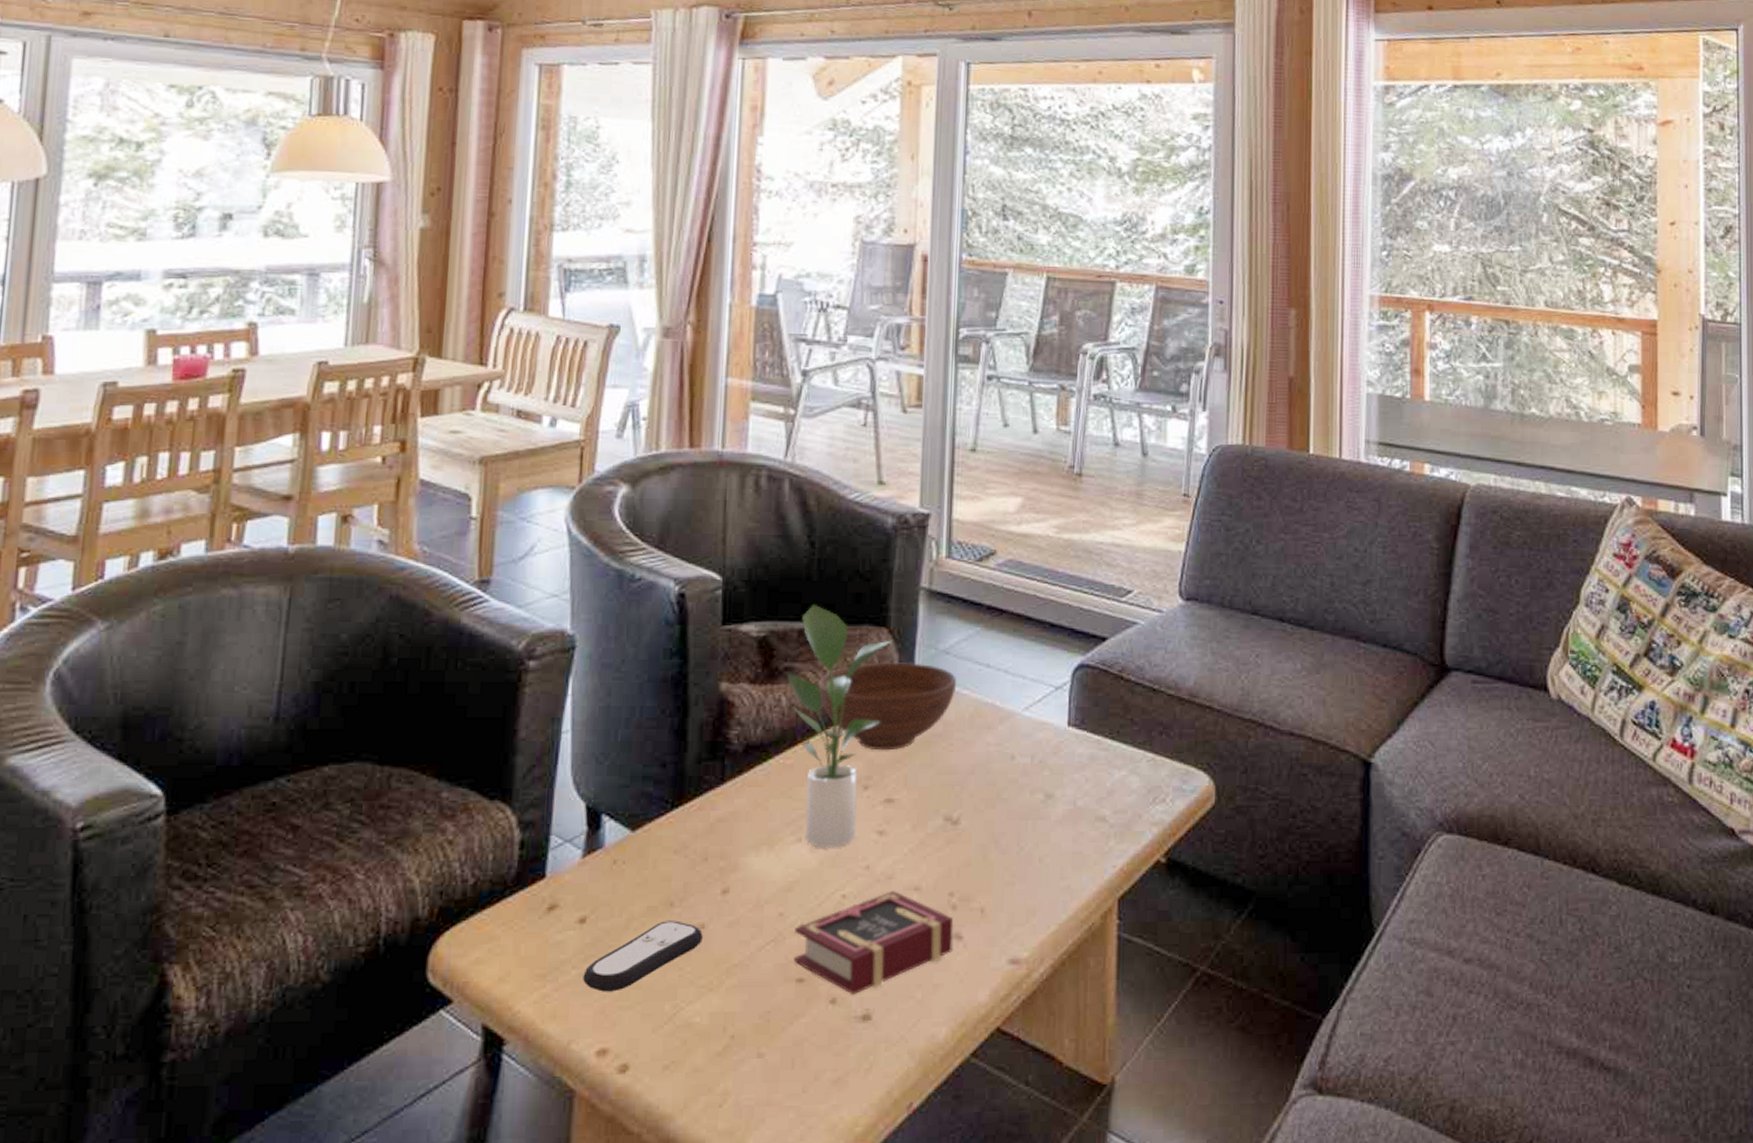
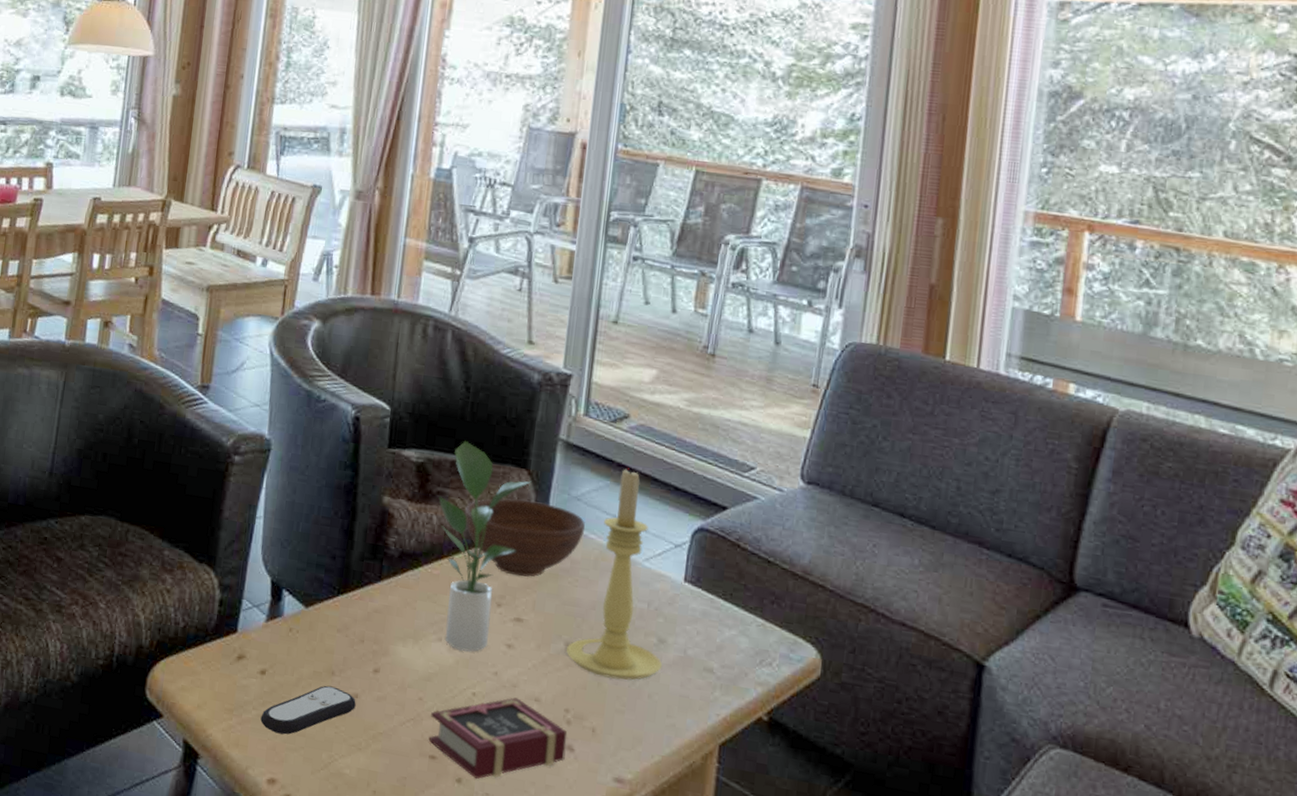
candle holder: none [945,610,1052,848] -> present [565,468,663,680]

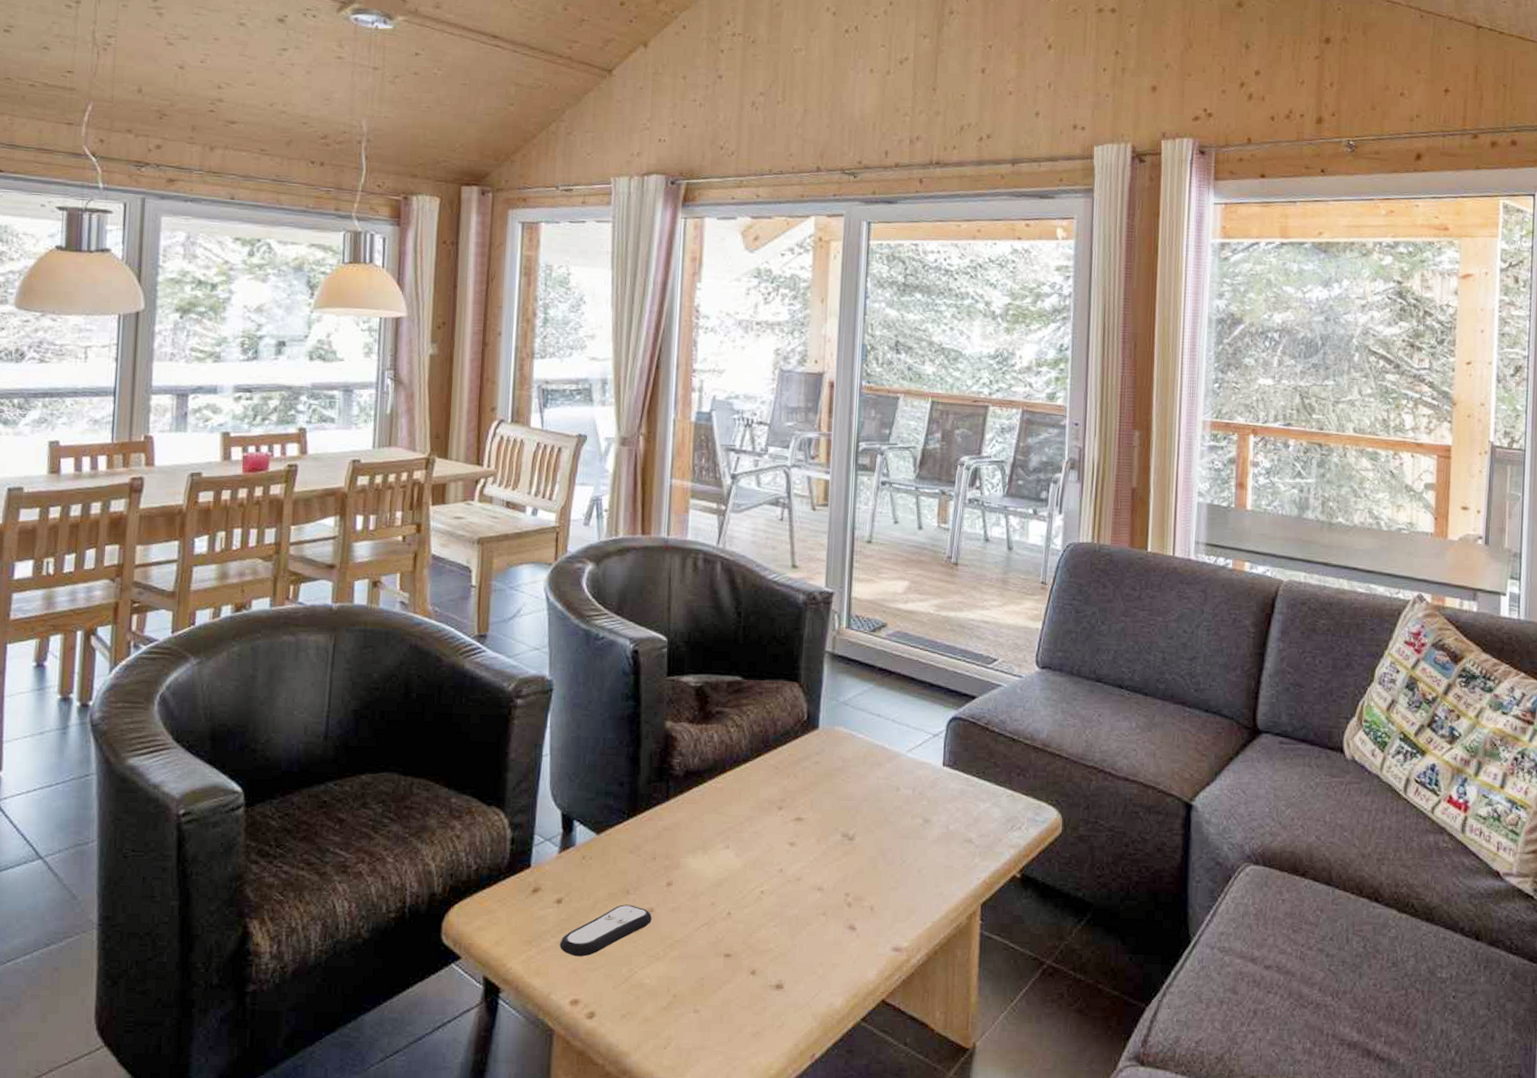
book: present [428,697,567,780] -> none [722,890,849,969]
potted plant: present [438,440,532,652] -> none [718,661,803,854]
bowl: present [465,498,585,577] -> none [743,710,853,780]
candle holder: present [565,468,663,680] -> none [843,671,929,860]

